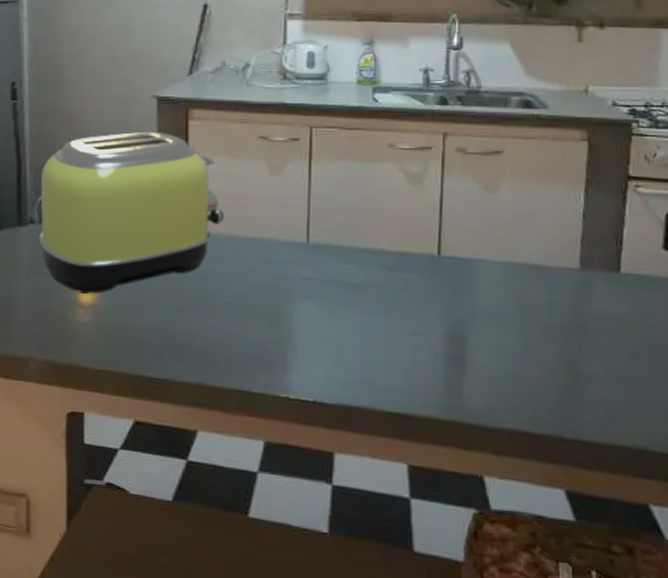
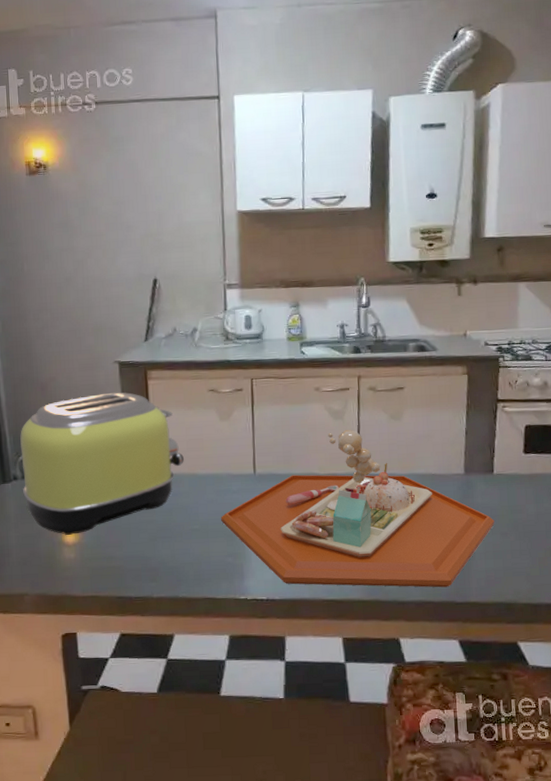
food tray: none [263,198,620,417] -> present [221,429,495,588]

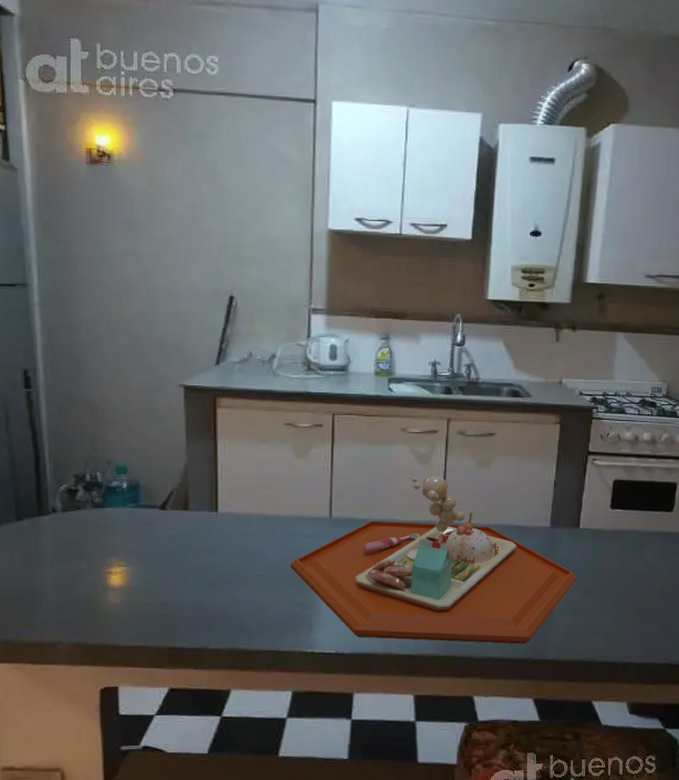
toaster: present [20,392,184,535] -> none [63,419,253,577]

